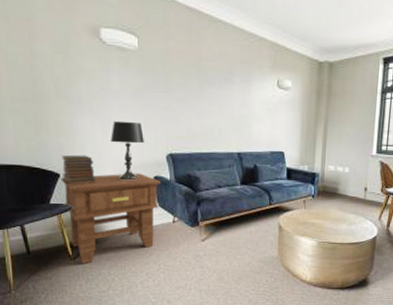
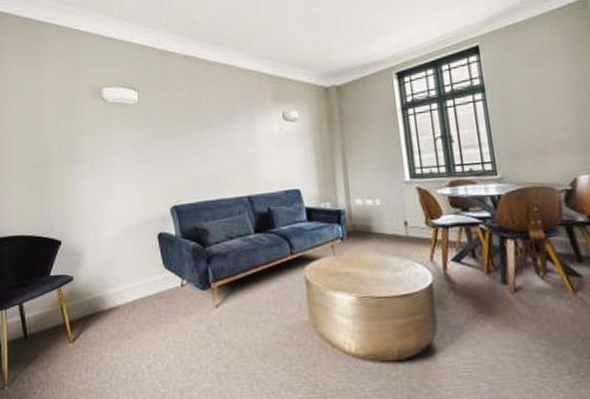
side table: present [60,173,161,265] -> none [61,231,166,348]
book stack: present [62,154,95,185] -> none [63,217,97,253]
table lamp: present [111,120,144,181] -> none [112,176,147,242]

